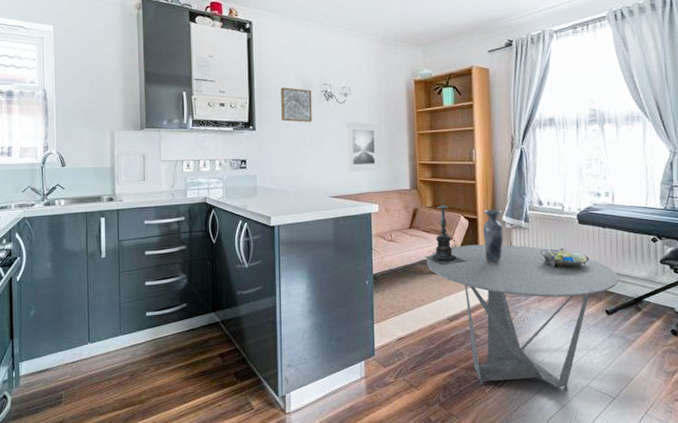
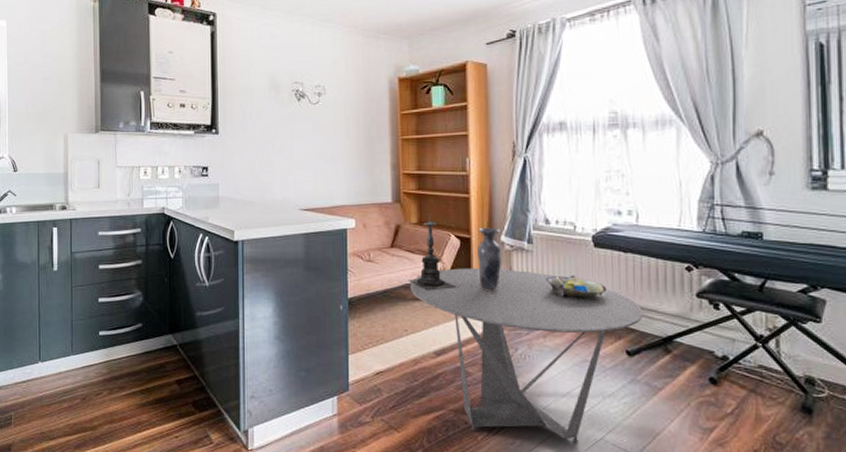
wall art: present [281,87,312,122] -> none [247,86,282,125]
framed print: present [346,122,381,172] -> none [319,125,359,181]

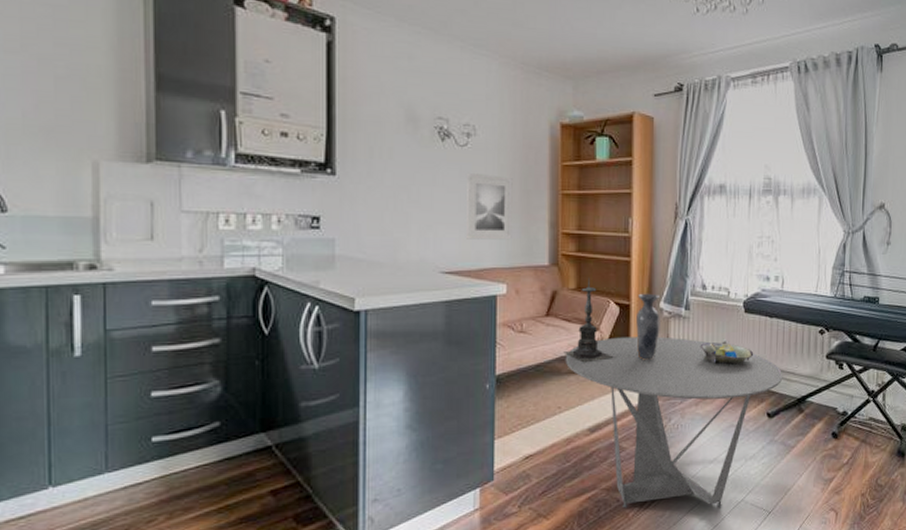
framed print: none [319,125,359,181] -> present [467,172,513,240]

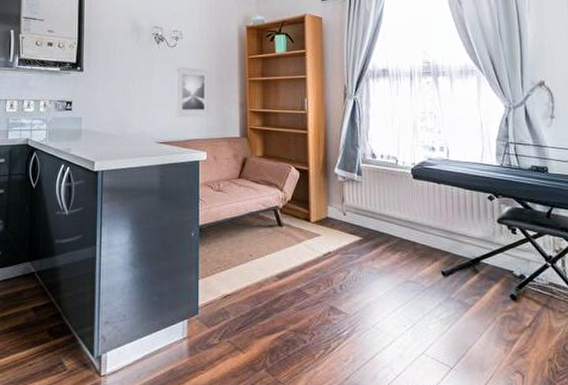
candle holder: present [563,277,614,363] -> none [253,147,297,218]
coffee table: present [565,336,783,508] -> none [255,197,455,358]
vase: present [636,293,660,361] -> none [314,160,336,219]
decorative bowl: present [700,338,754,365] -> none [373,201,425,225]

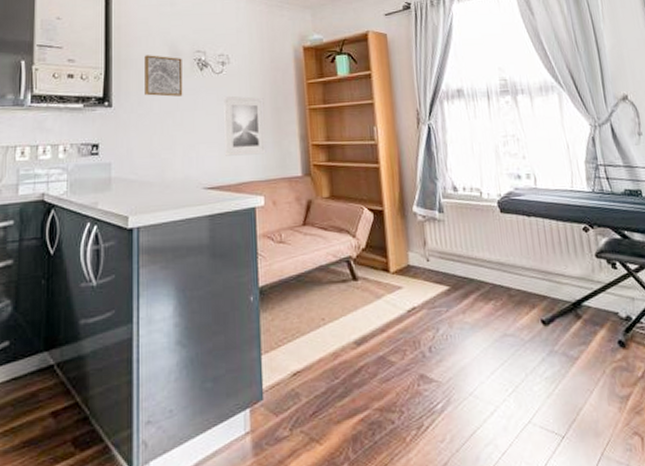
wall art: none [110,29,142,65] -> present [144,55,183,97]

